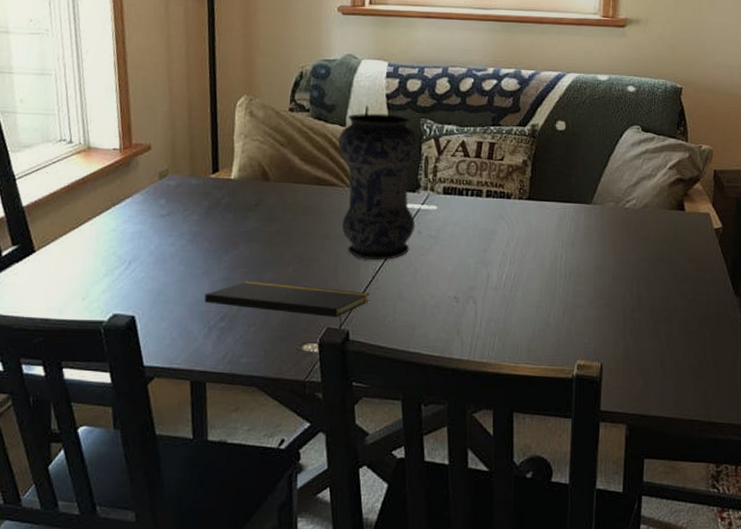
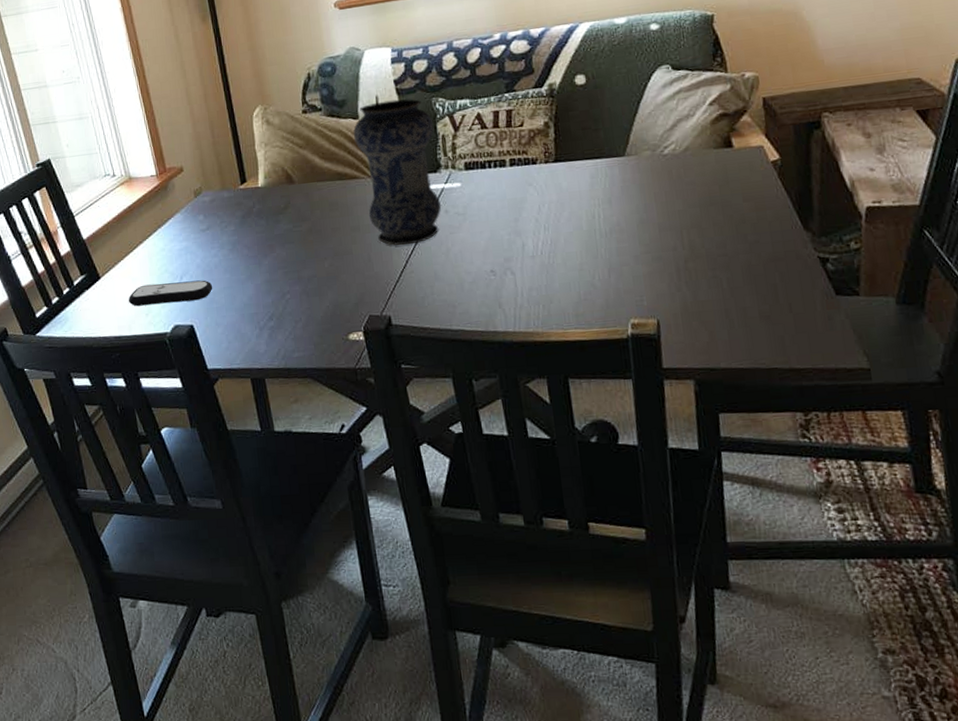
remote control: none [63,265,164,290] -> present [128,280,213,307]
notepad: present [204,281,370,329] -> none [251,277,407,315]

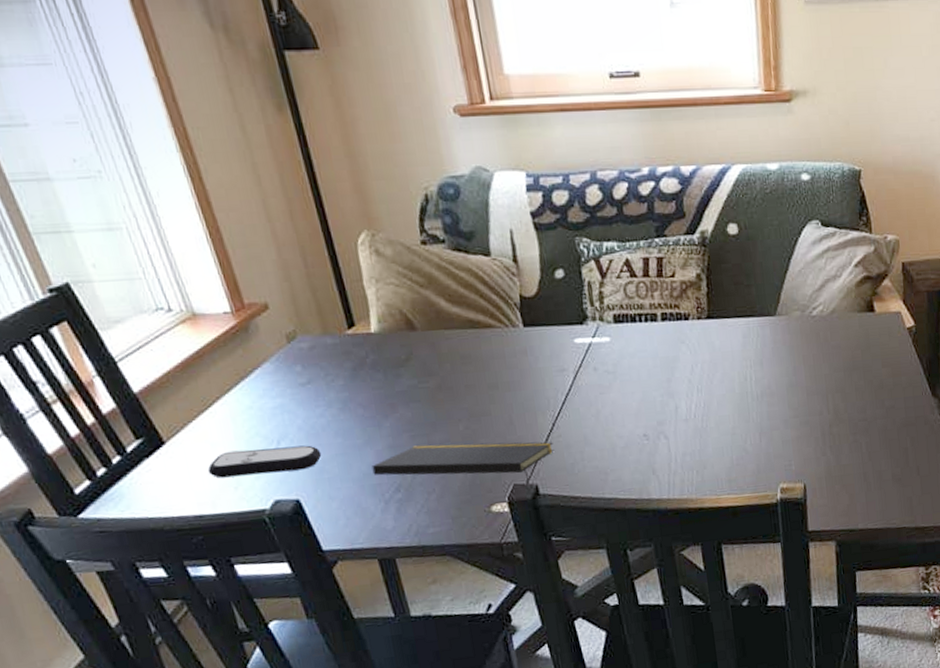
notepad: none [251,277,407,315] -> present [371,442,554,484]
vase: present [353,99,442,246] -> none [485,235,590,407]

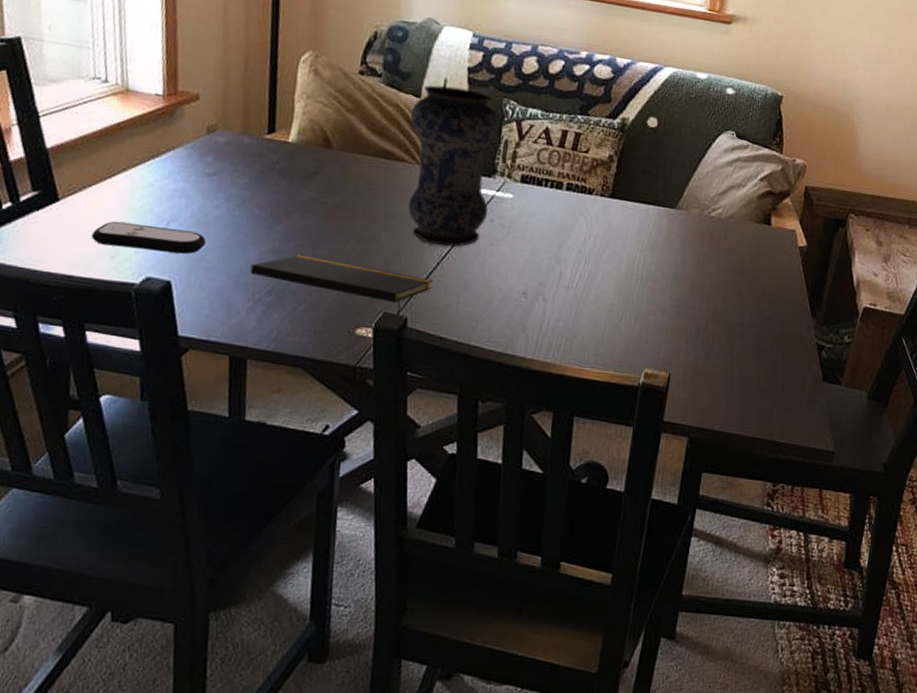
vase: none [485,235,590,407] -> present [408,85,500,248]

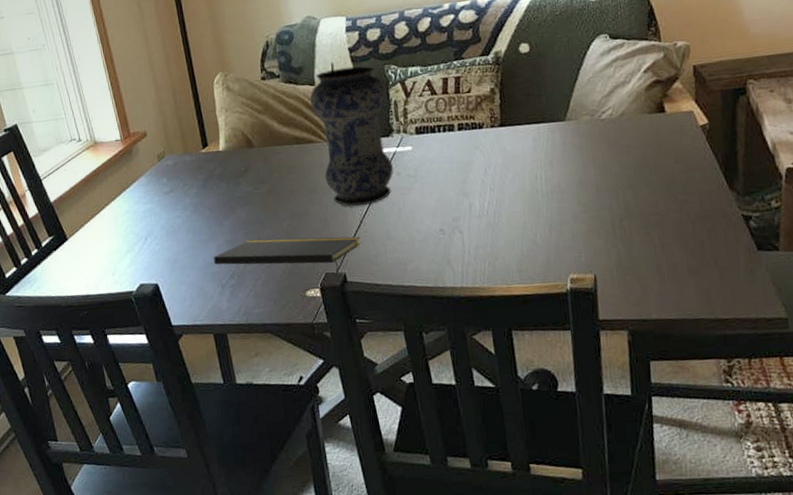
remote control: present [91,221,206,254] -> none [95,240,177,267]

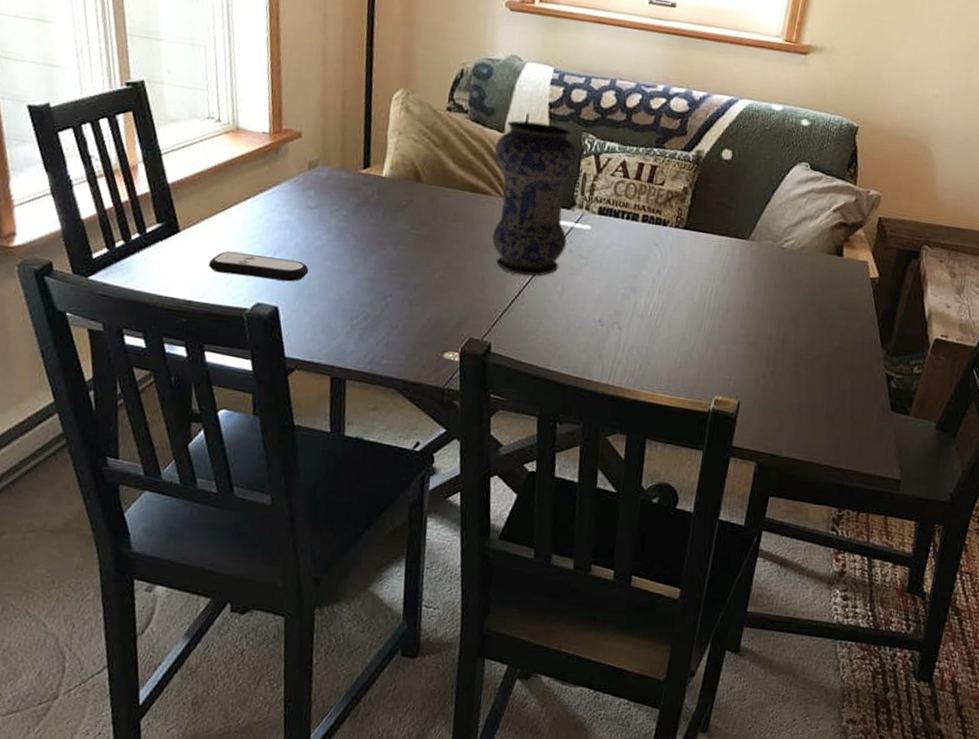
remote control: none [95,240,177,267] -> present [208,250,309,282]
notepad: present [213,236,361,272] -> none [348,283,515,340]

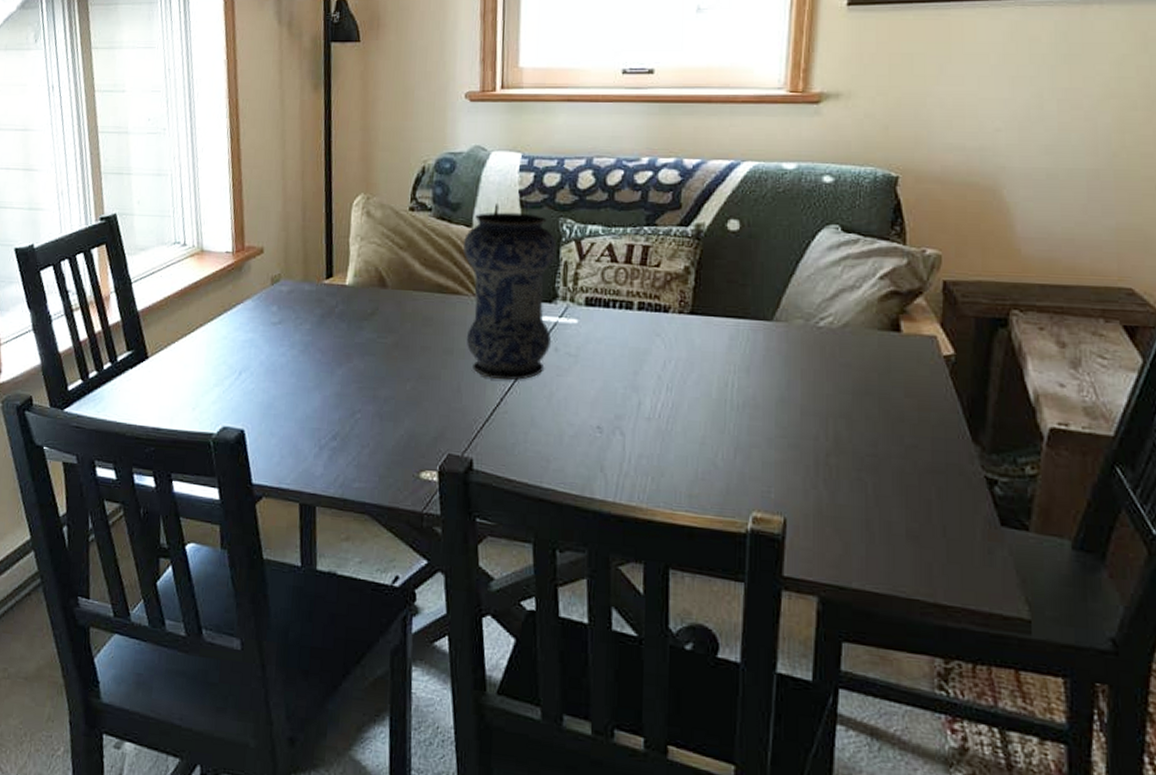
remote control: present [208,250,309,282] -> none [175,374,274,403]

